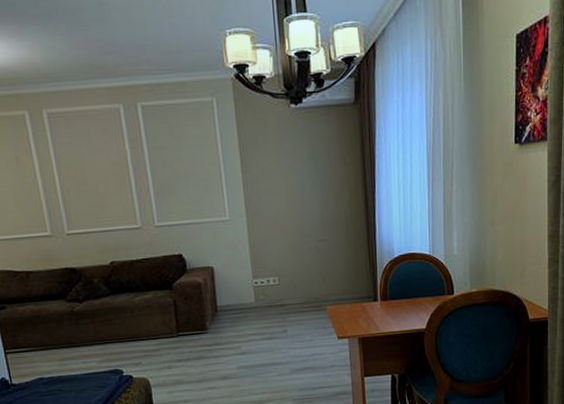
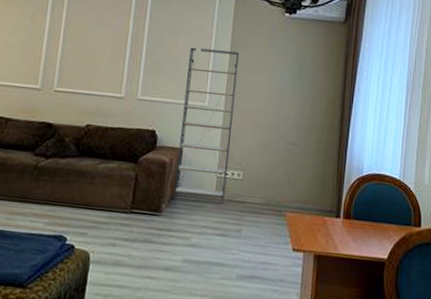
shelving unit: none [197,157,265,316] -> present [173,47,240,204]

